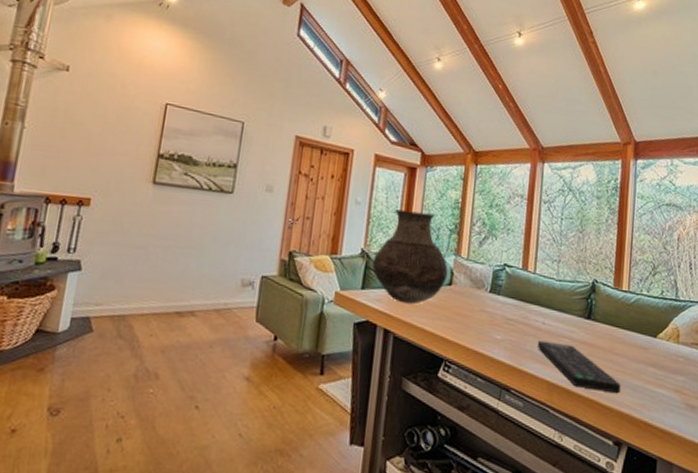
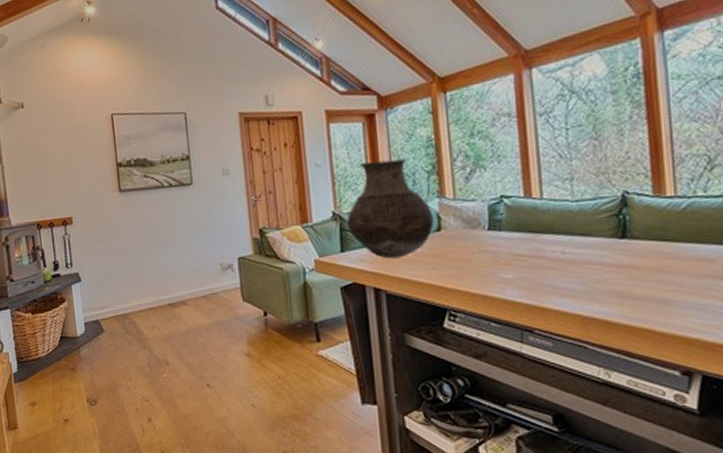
remote control: present [538,340,621,394] -> none [560,271,682,318]

